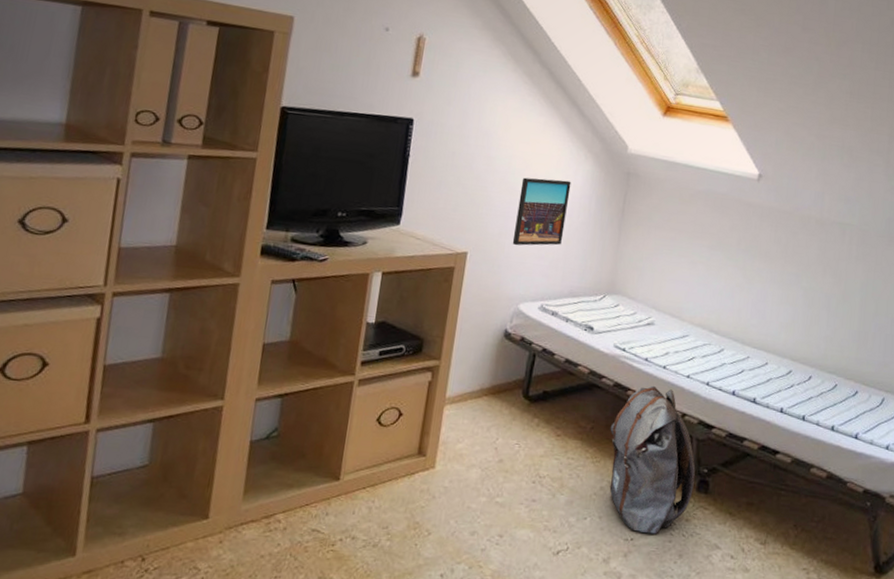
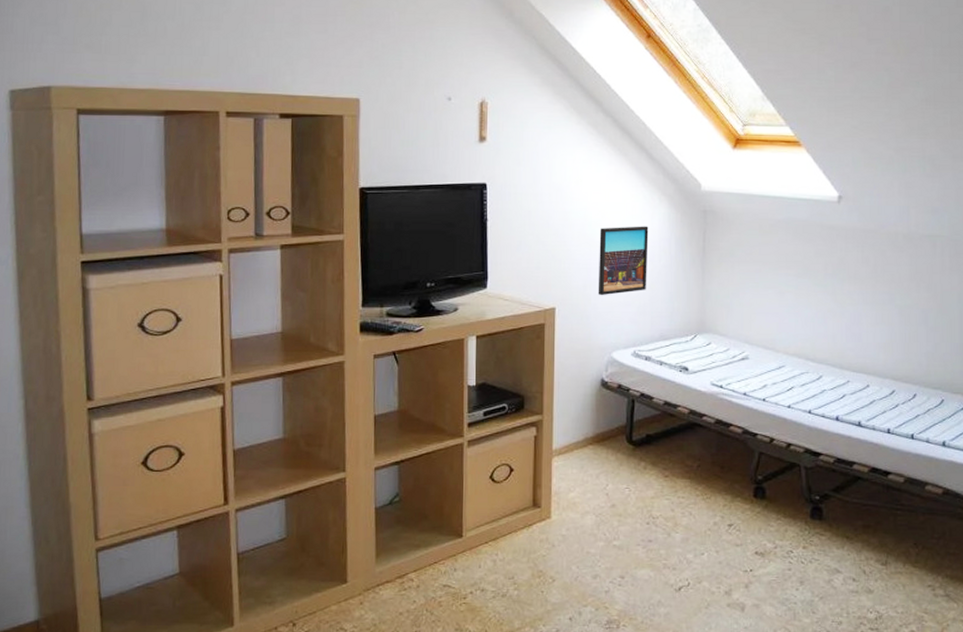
backpack: present [609,385,696,535] -> none [716,418,807,564]

